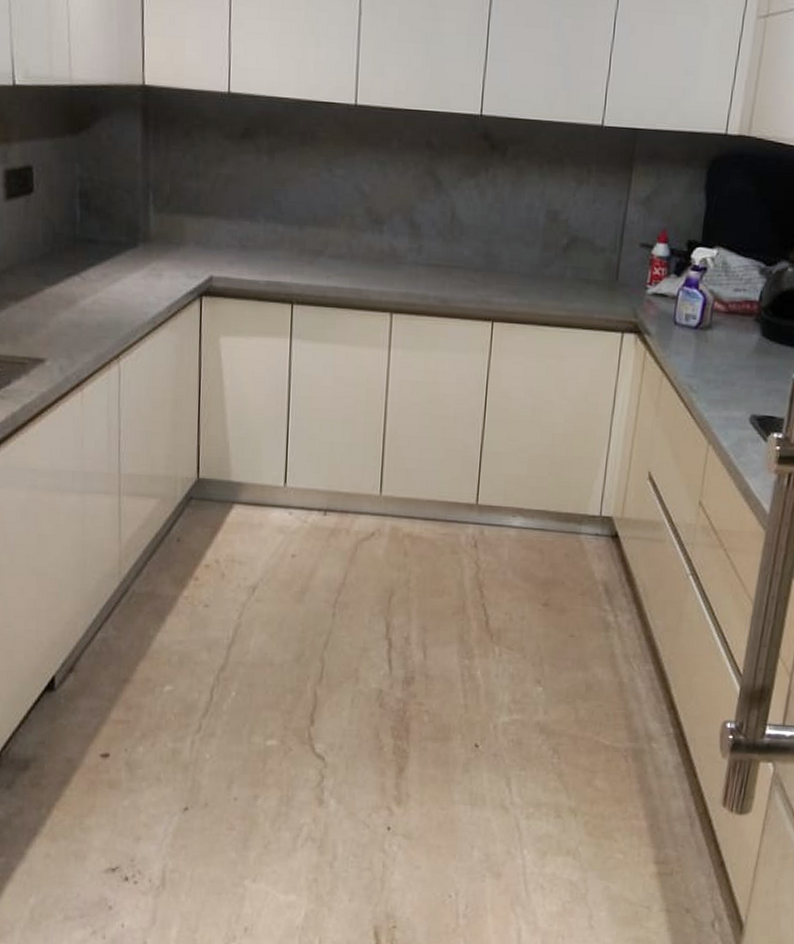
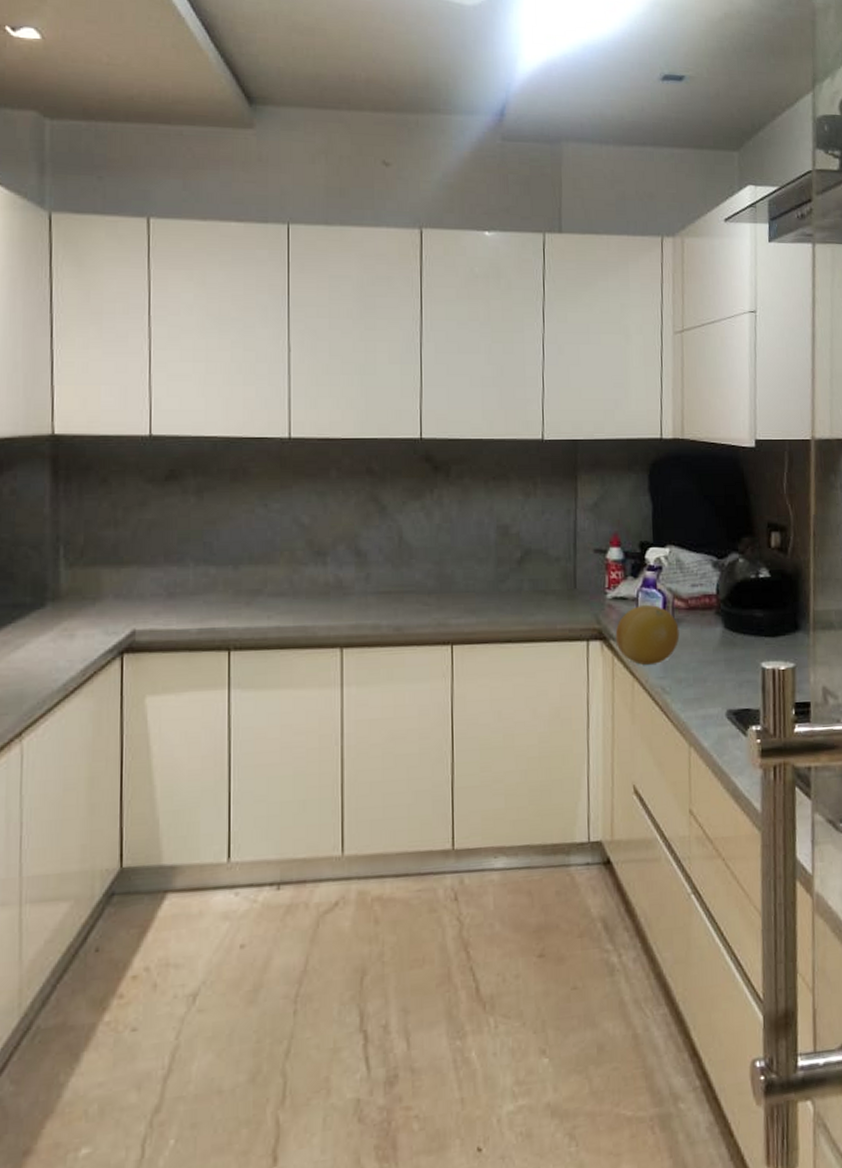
fruit: none [650,304,715,363] -> present [615,605,680,665]

